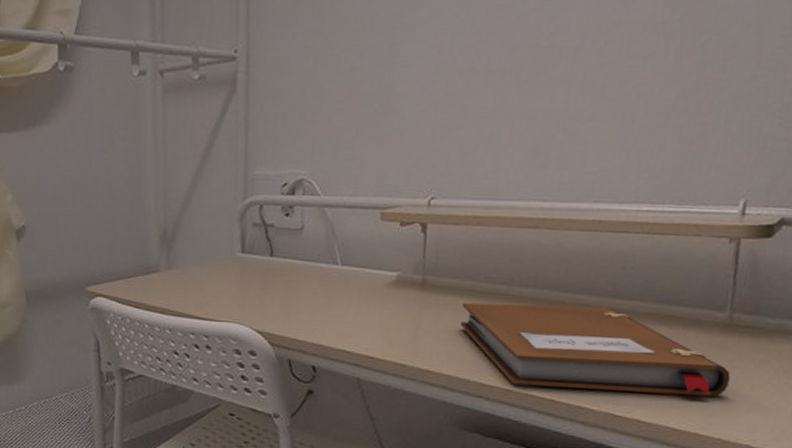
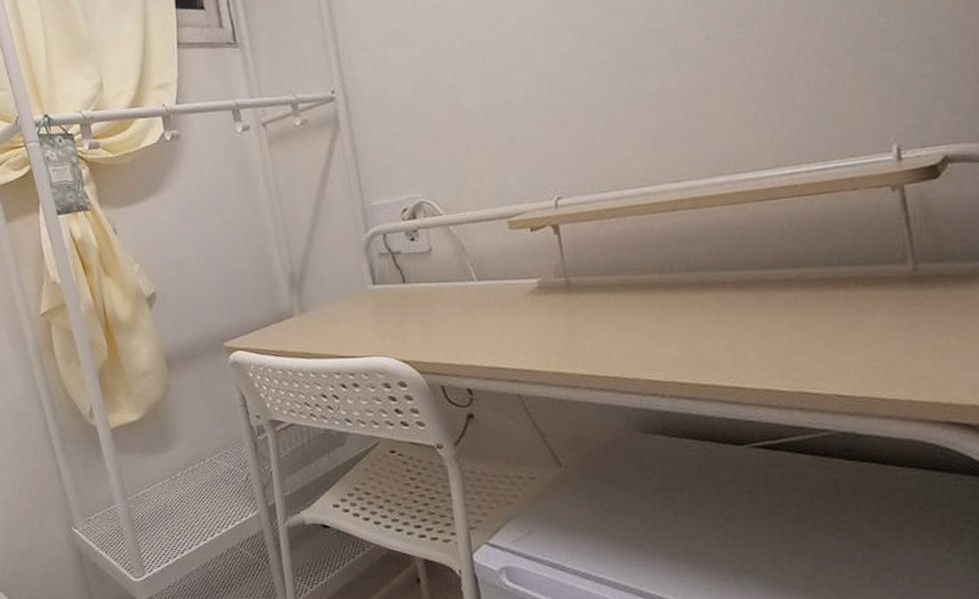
notebook: present [460,302,730,397] -> none [614,279,933,377]

